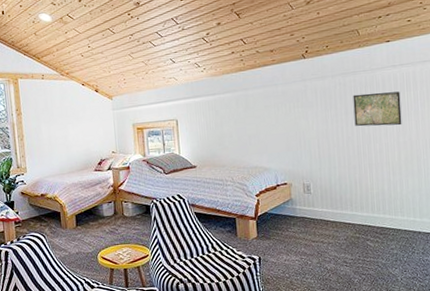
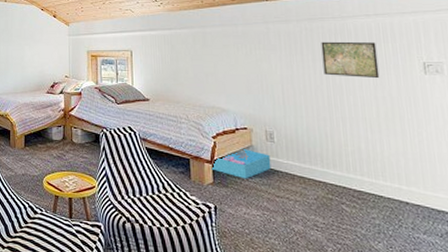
storage bin: none [254,202,308,230] -> present [210,148,271,179]

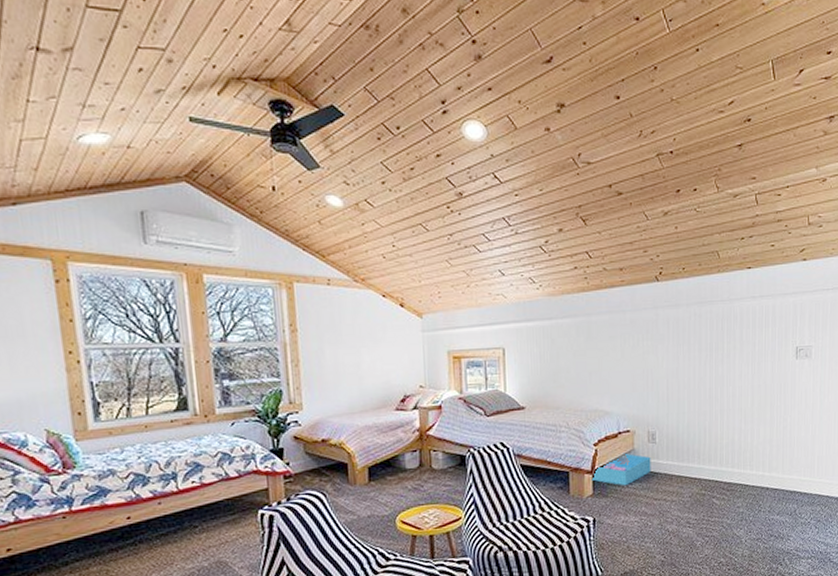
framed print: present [321,41,380,79] -> none [708,327,758,367]

